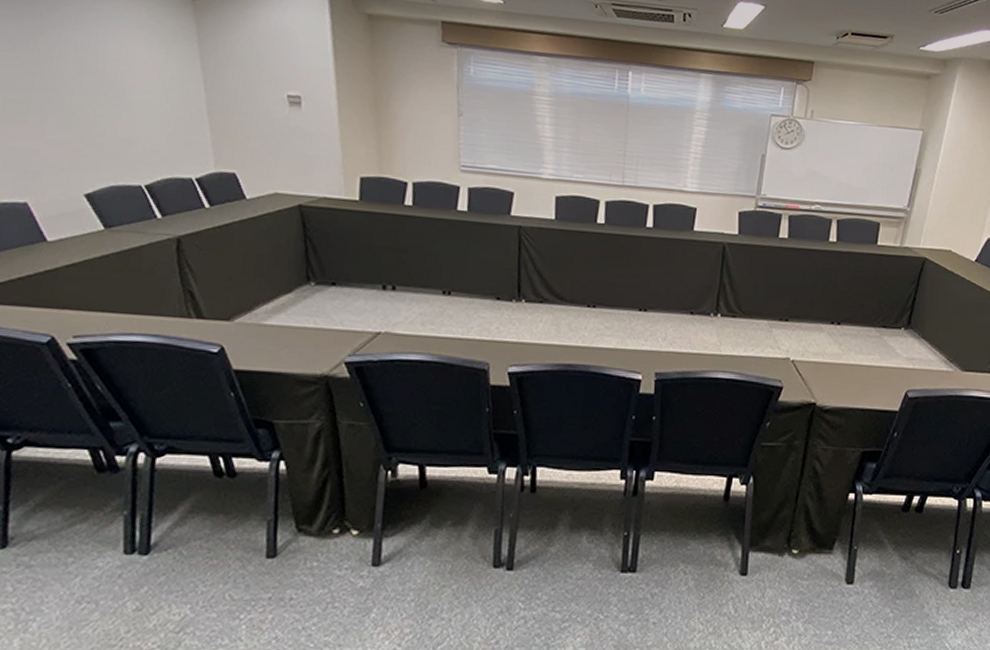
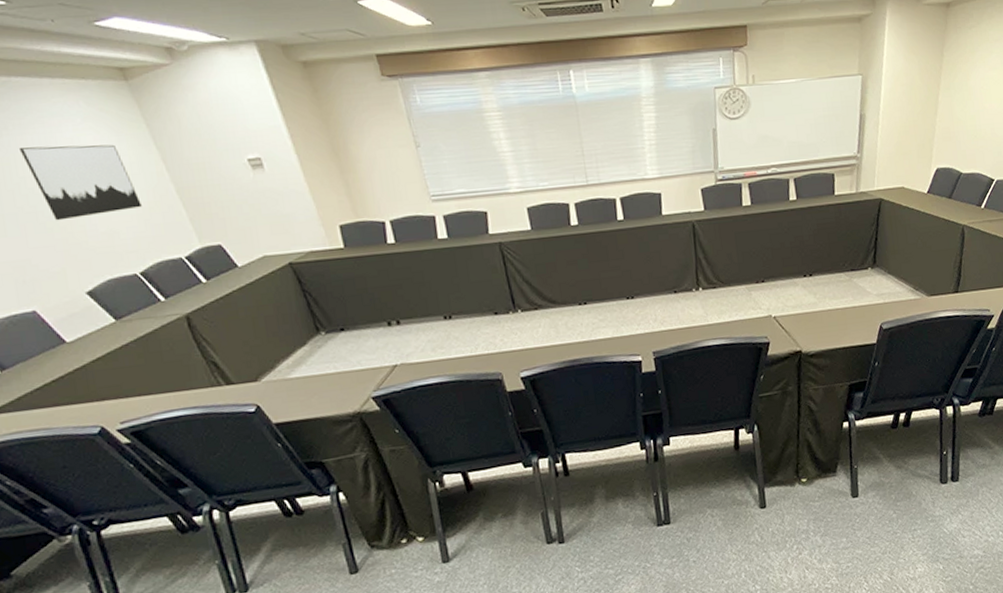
wall art: none [67,42,170,122] -> present [18,144,142,221]

